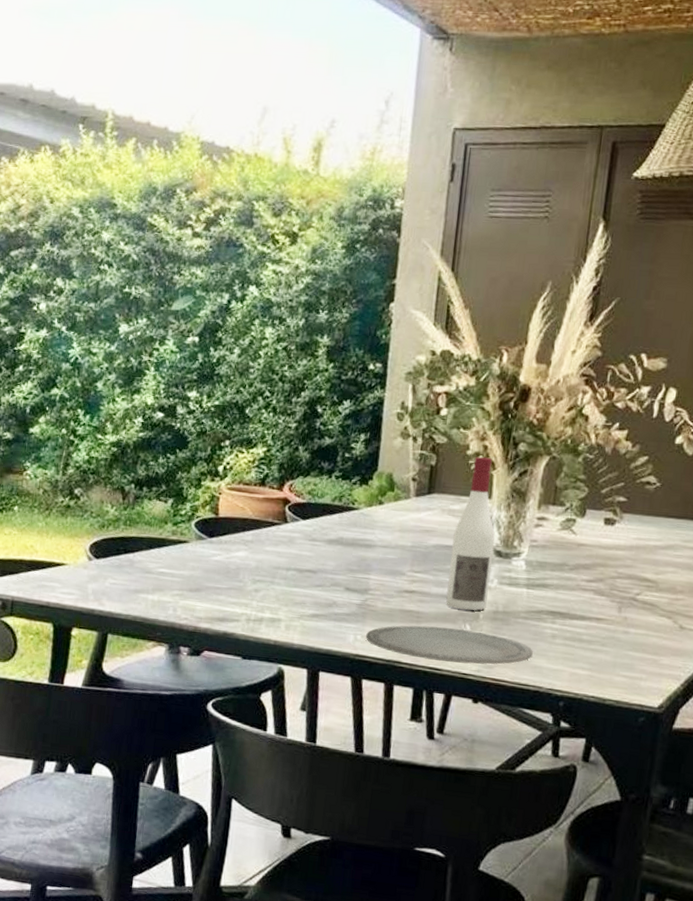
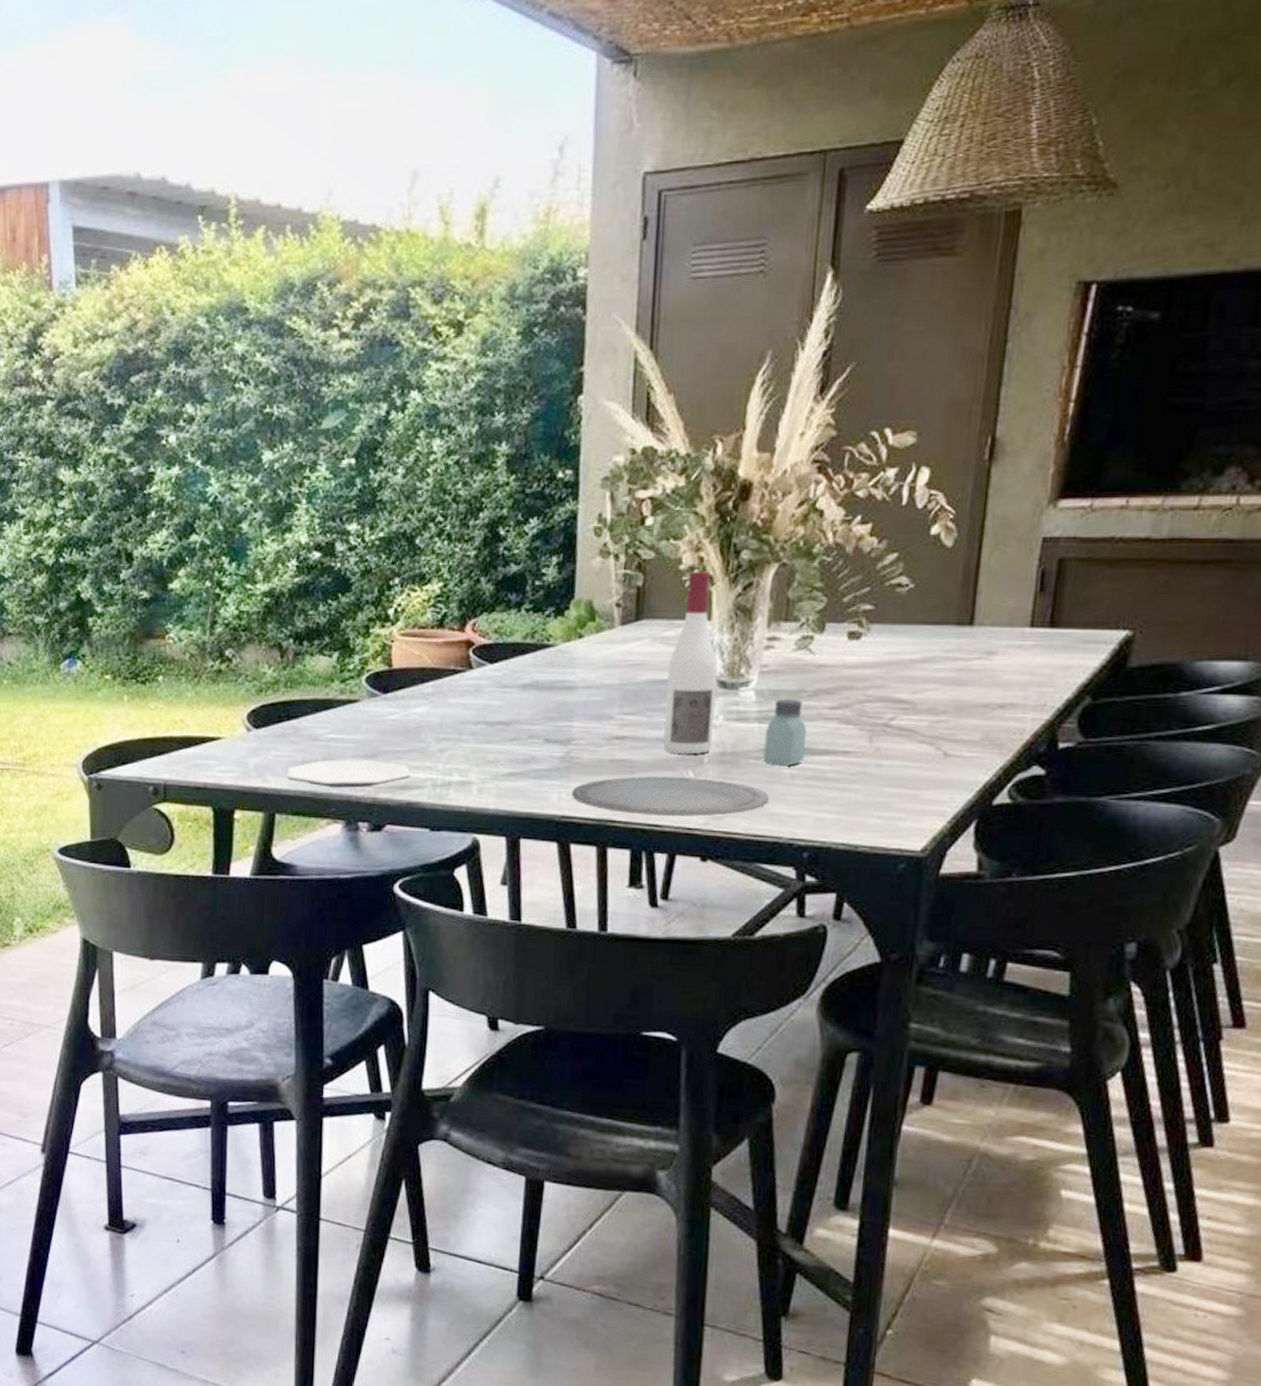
plate: none [121,591,229,617] -> present [287,760,411,788]
saltshaker: none [528,570,567,627] -> present [762,699,807,765]

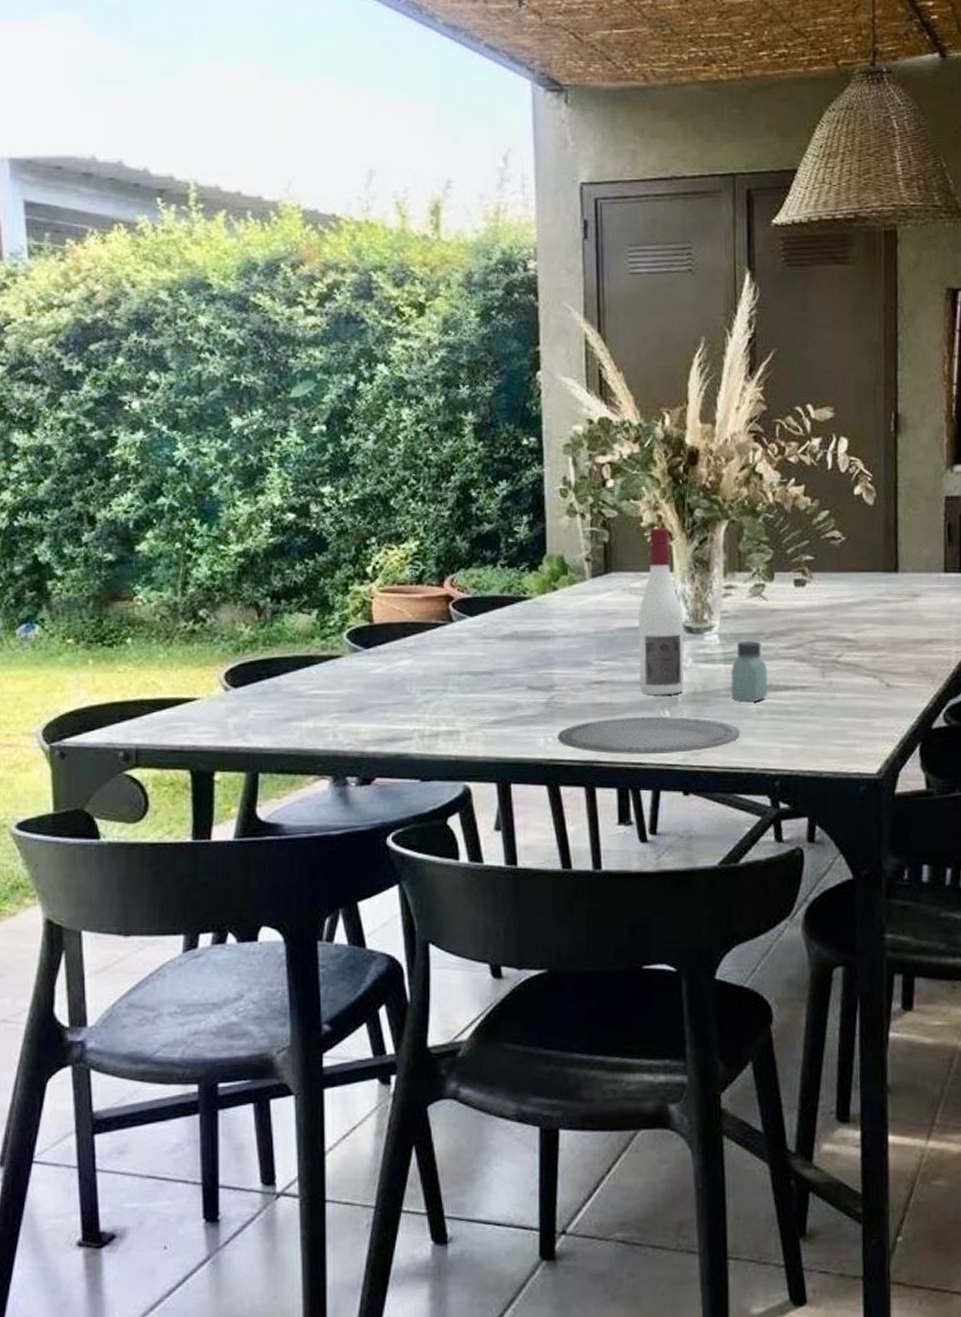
plate: present [287,760,411,788] -> none [270,714,398,744]

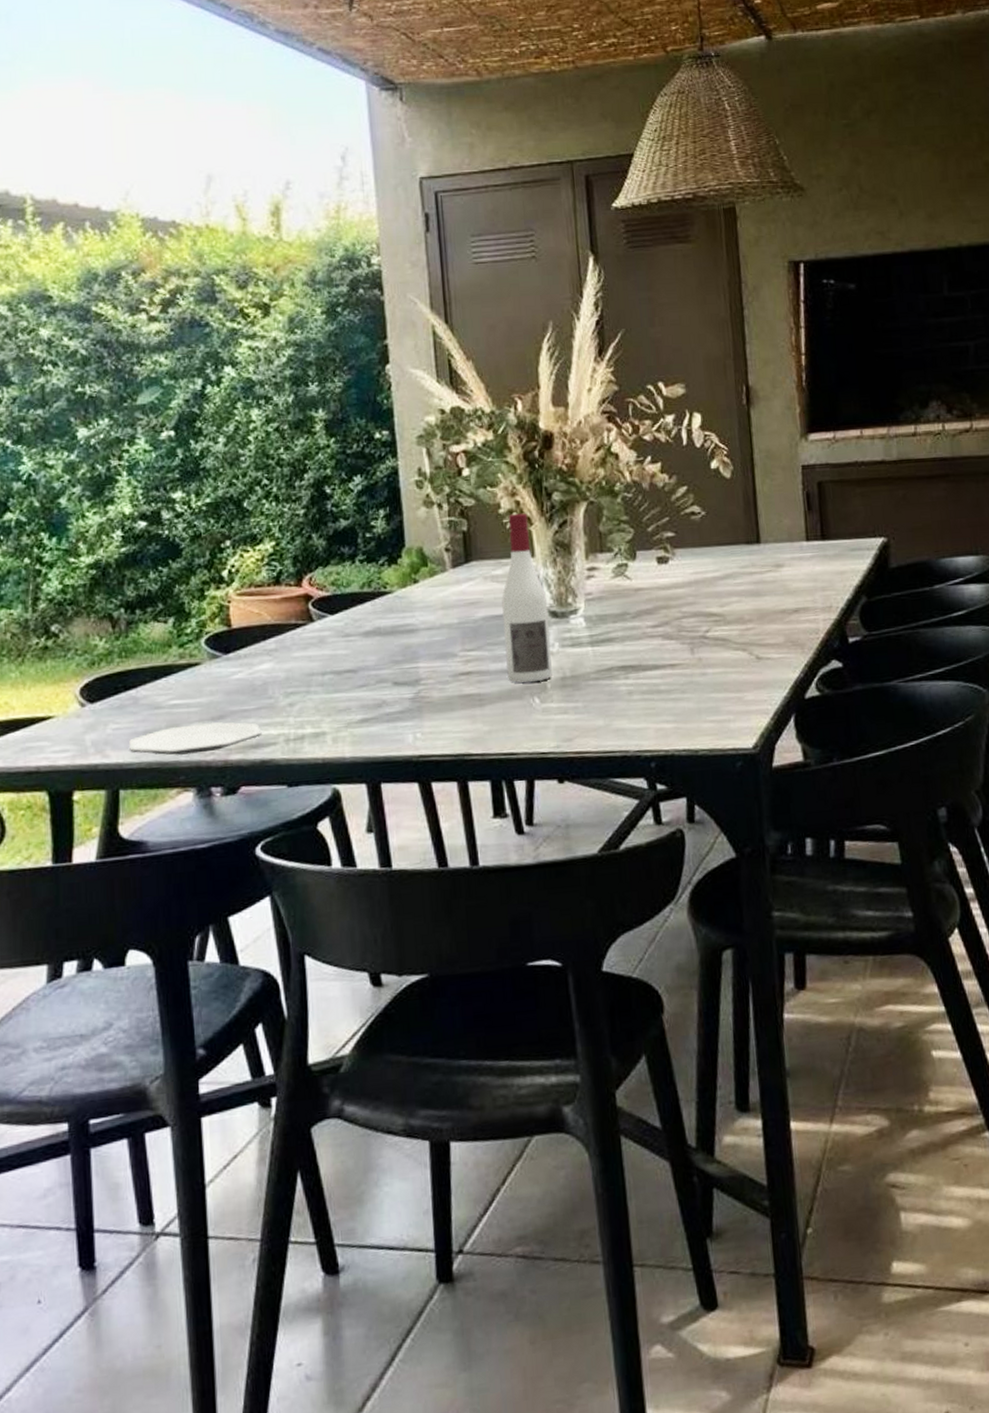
plate: none [270,714,398,744] -> present [129,722,262,755]
plate: present [558,717,740,755] -> none [426,703,612,746]
saltshaker: present [730,641,767,701] -> none [599,621,637,683]

